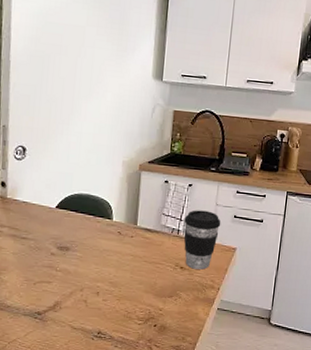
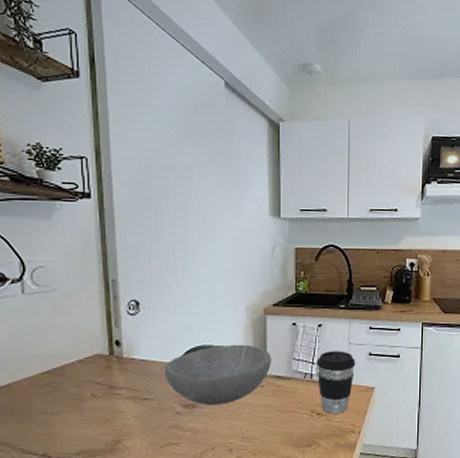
bowl: none [43,194,143,251] -> present [164,344,271,406]

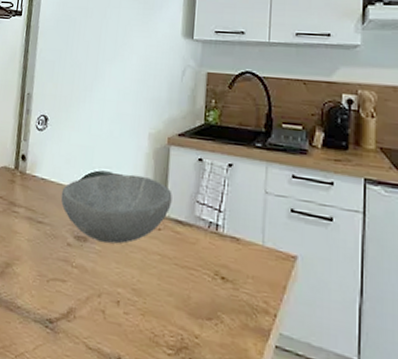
coffee cup: present [316,351,356,414] -> none [224,198,274,284]

